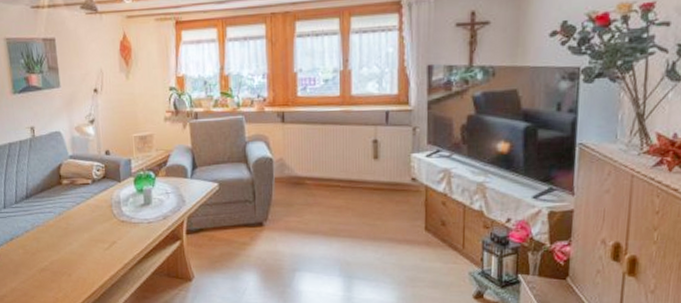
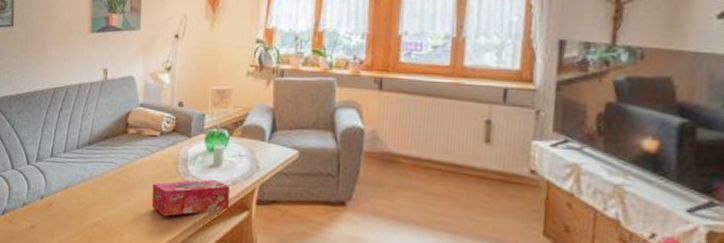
tissue box: none [91,216,162,254] -> present [151,179,230,217]

